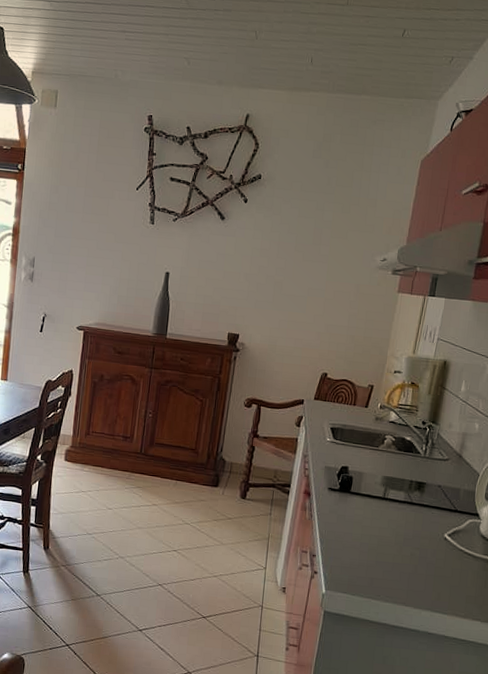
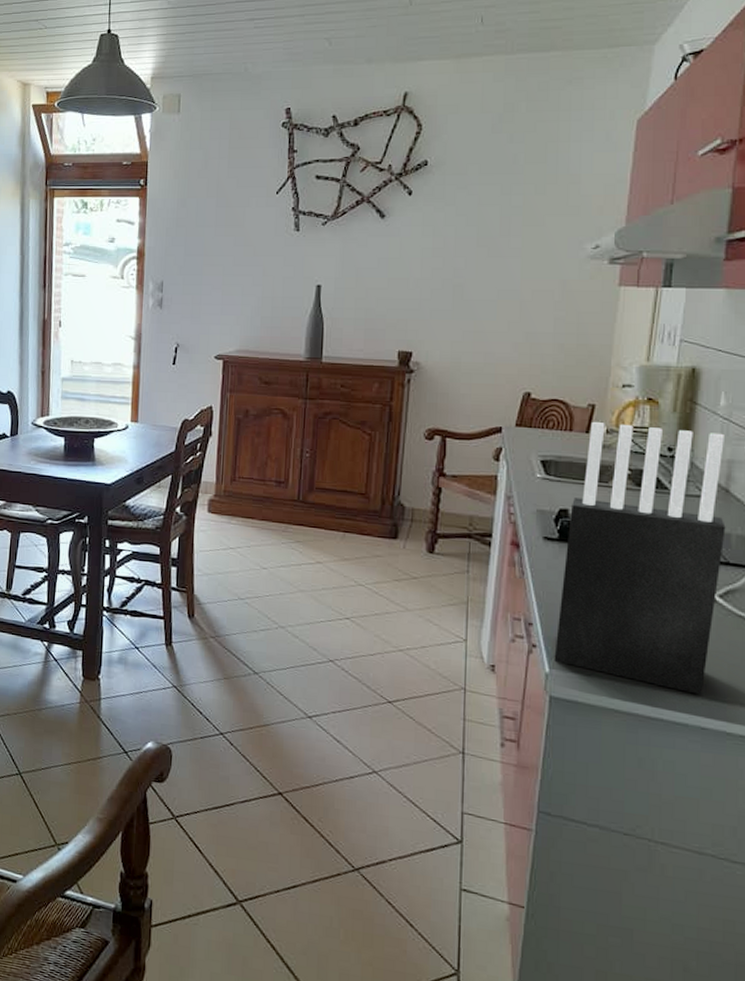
knife block: none [329,398,462,609] -> present [554,421,726,695]

